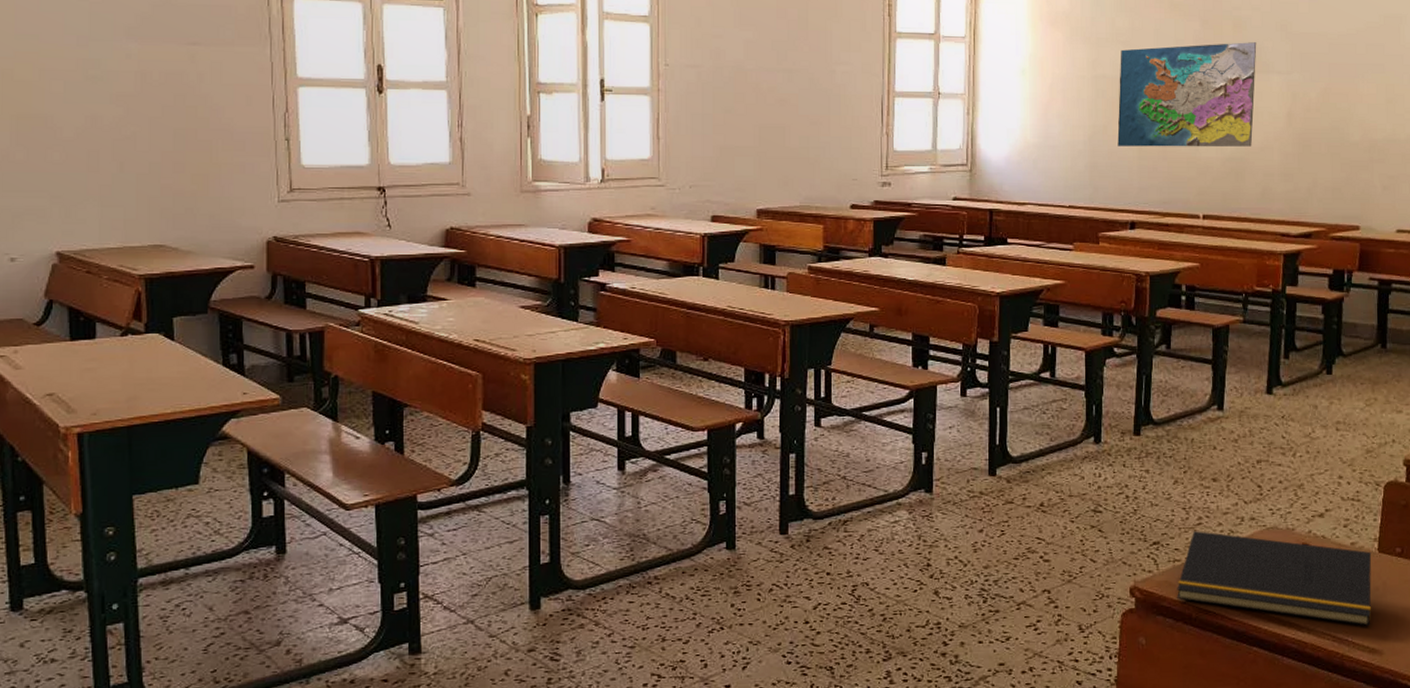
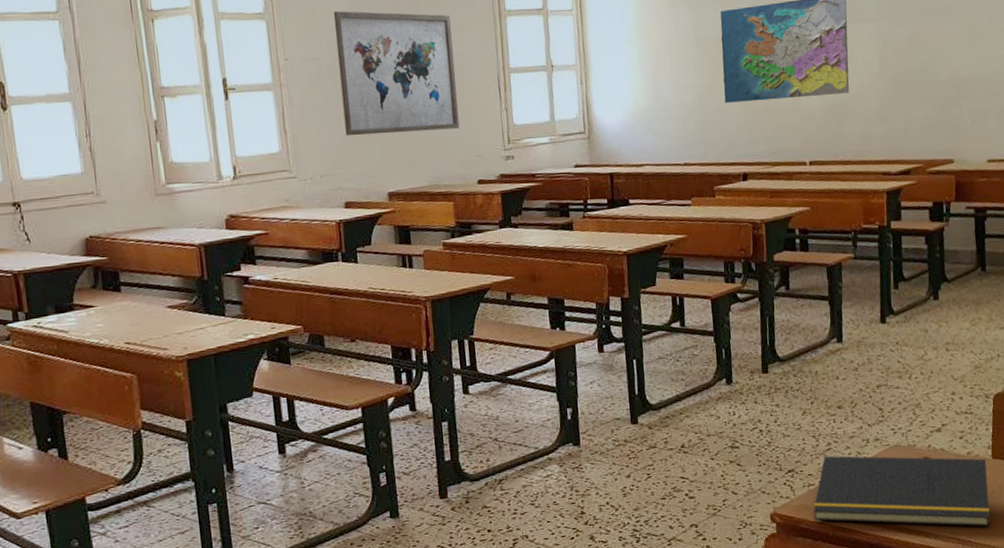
wall art: none [719,20,839,150] -> present [333,11,460,136]

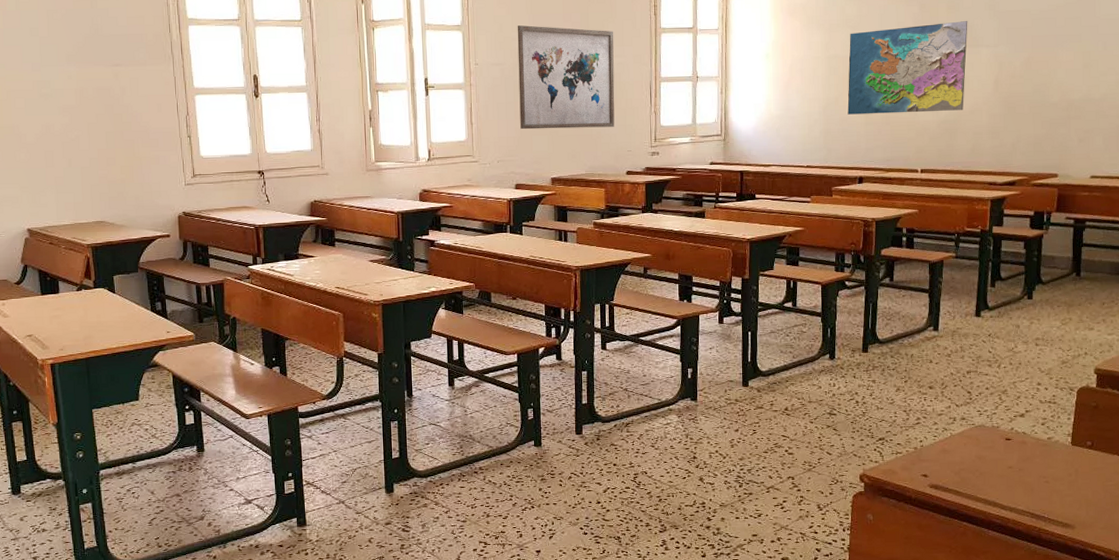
notepad: present [813,455,990,527] -> none [899,429,1066,505]

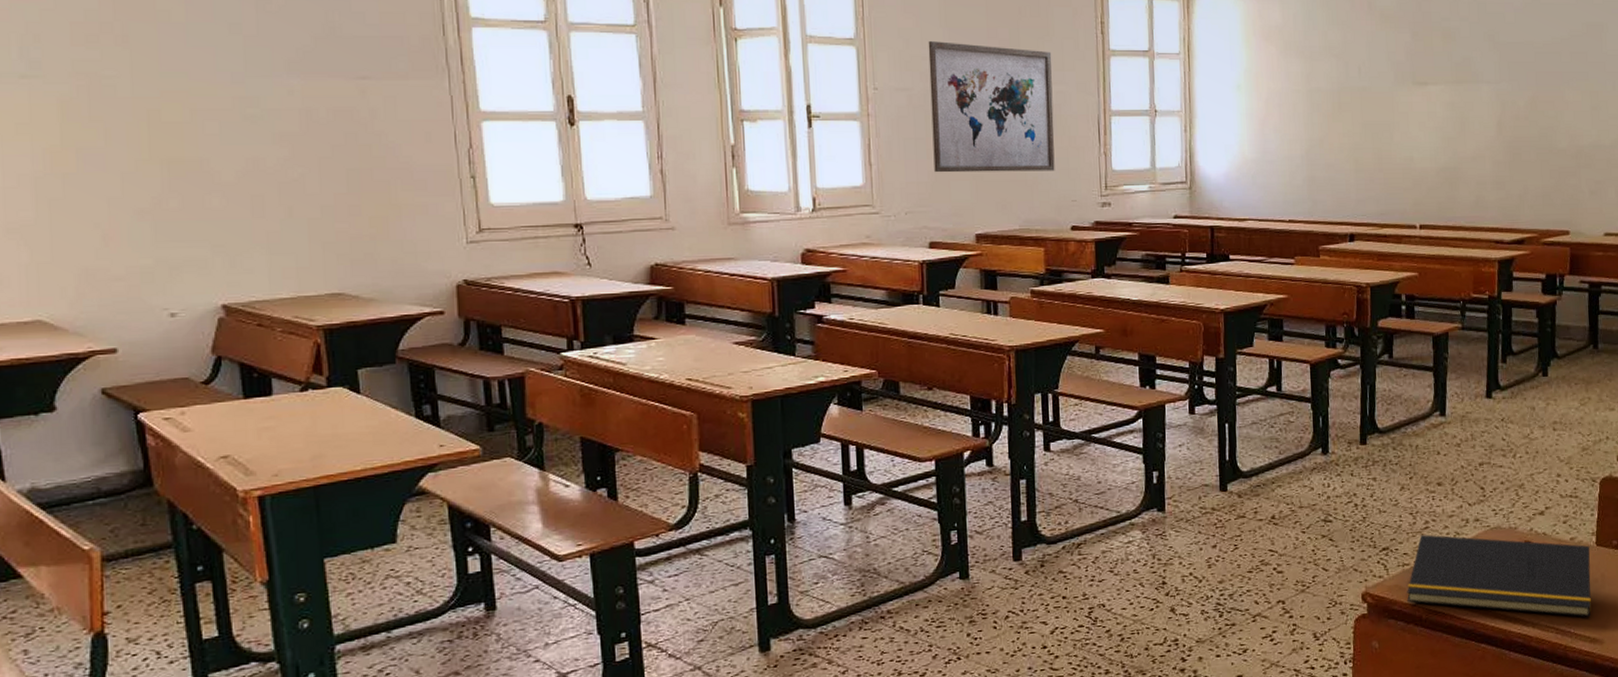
map: present [847,21,968,115] -> none [1333,53,1466,160]
notepad: none [899,429,1066,505] -> present [1407,534,1591,617]

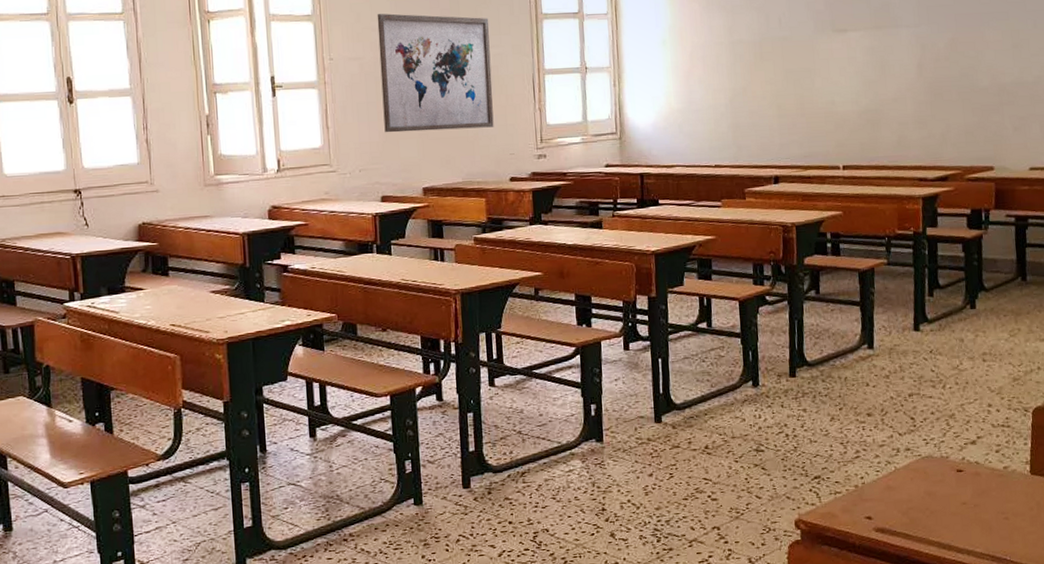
notepad: present [1407,534,1591,617] -> none [839,463,1027,545]

